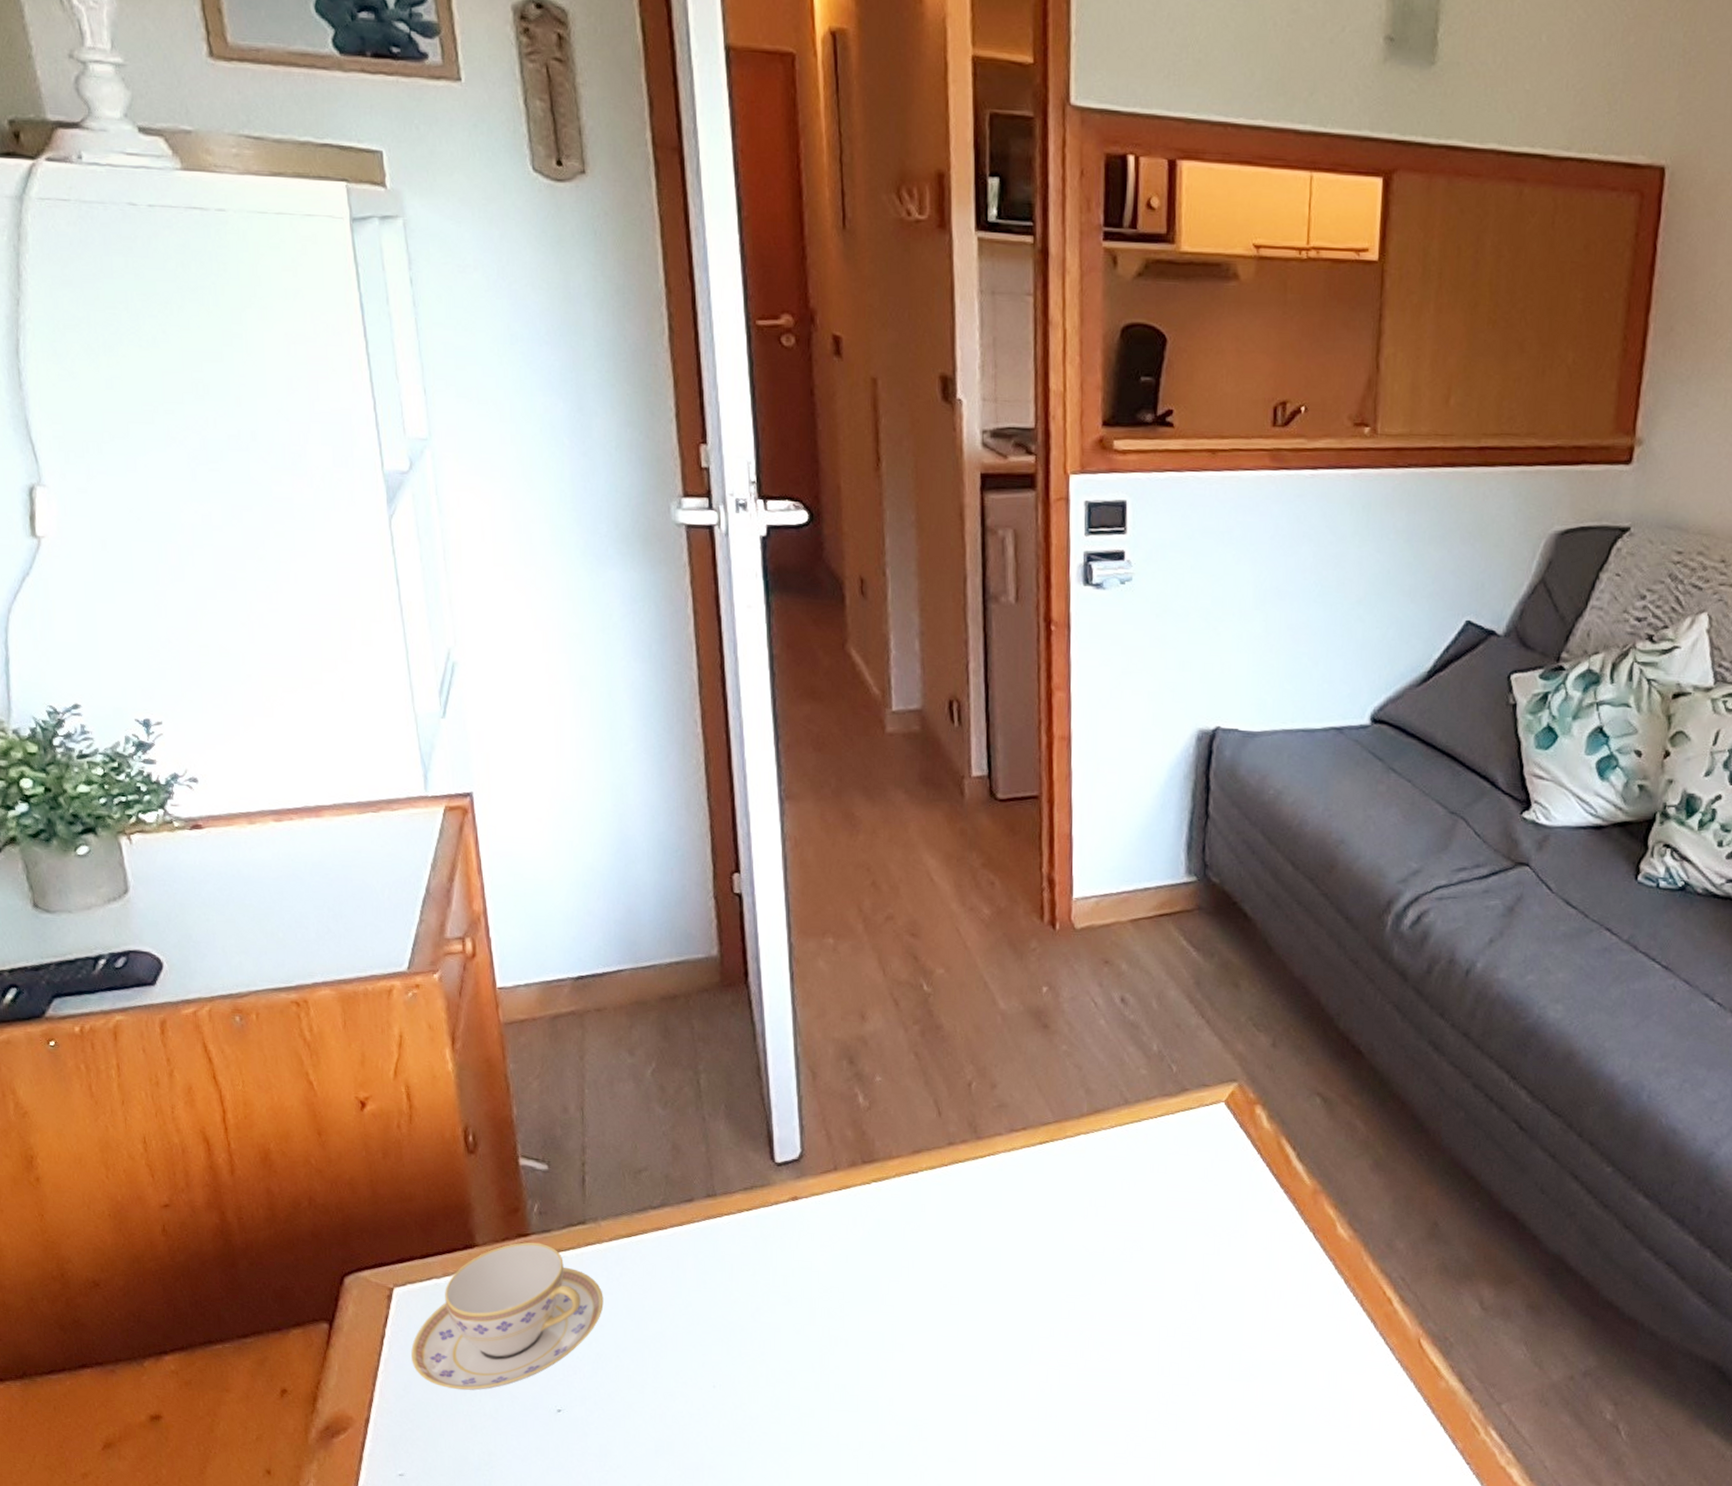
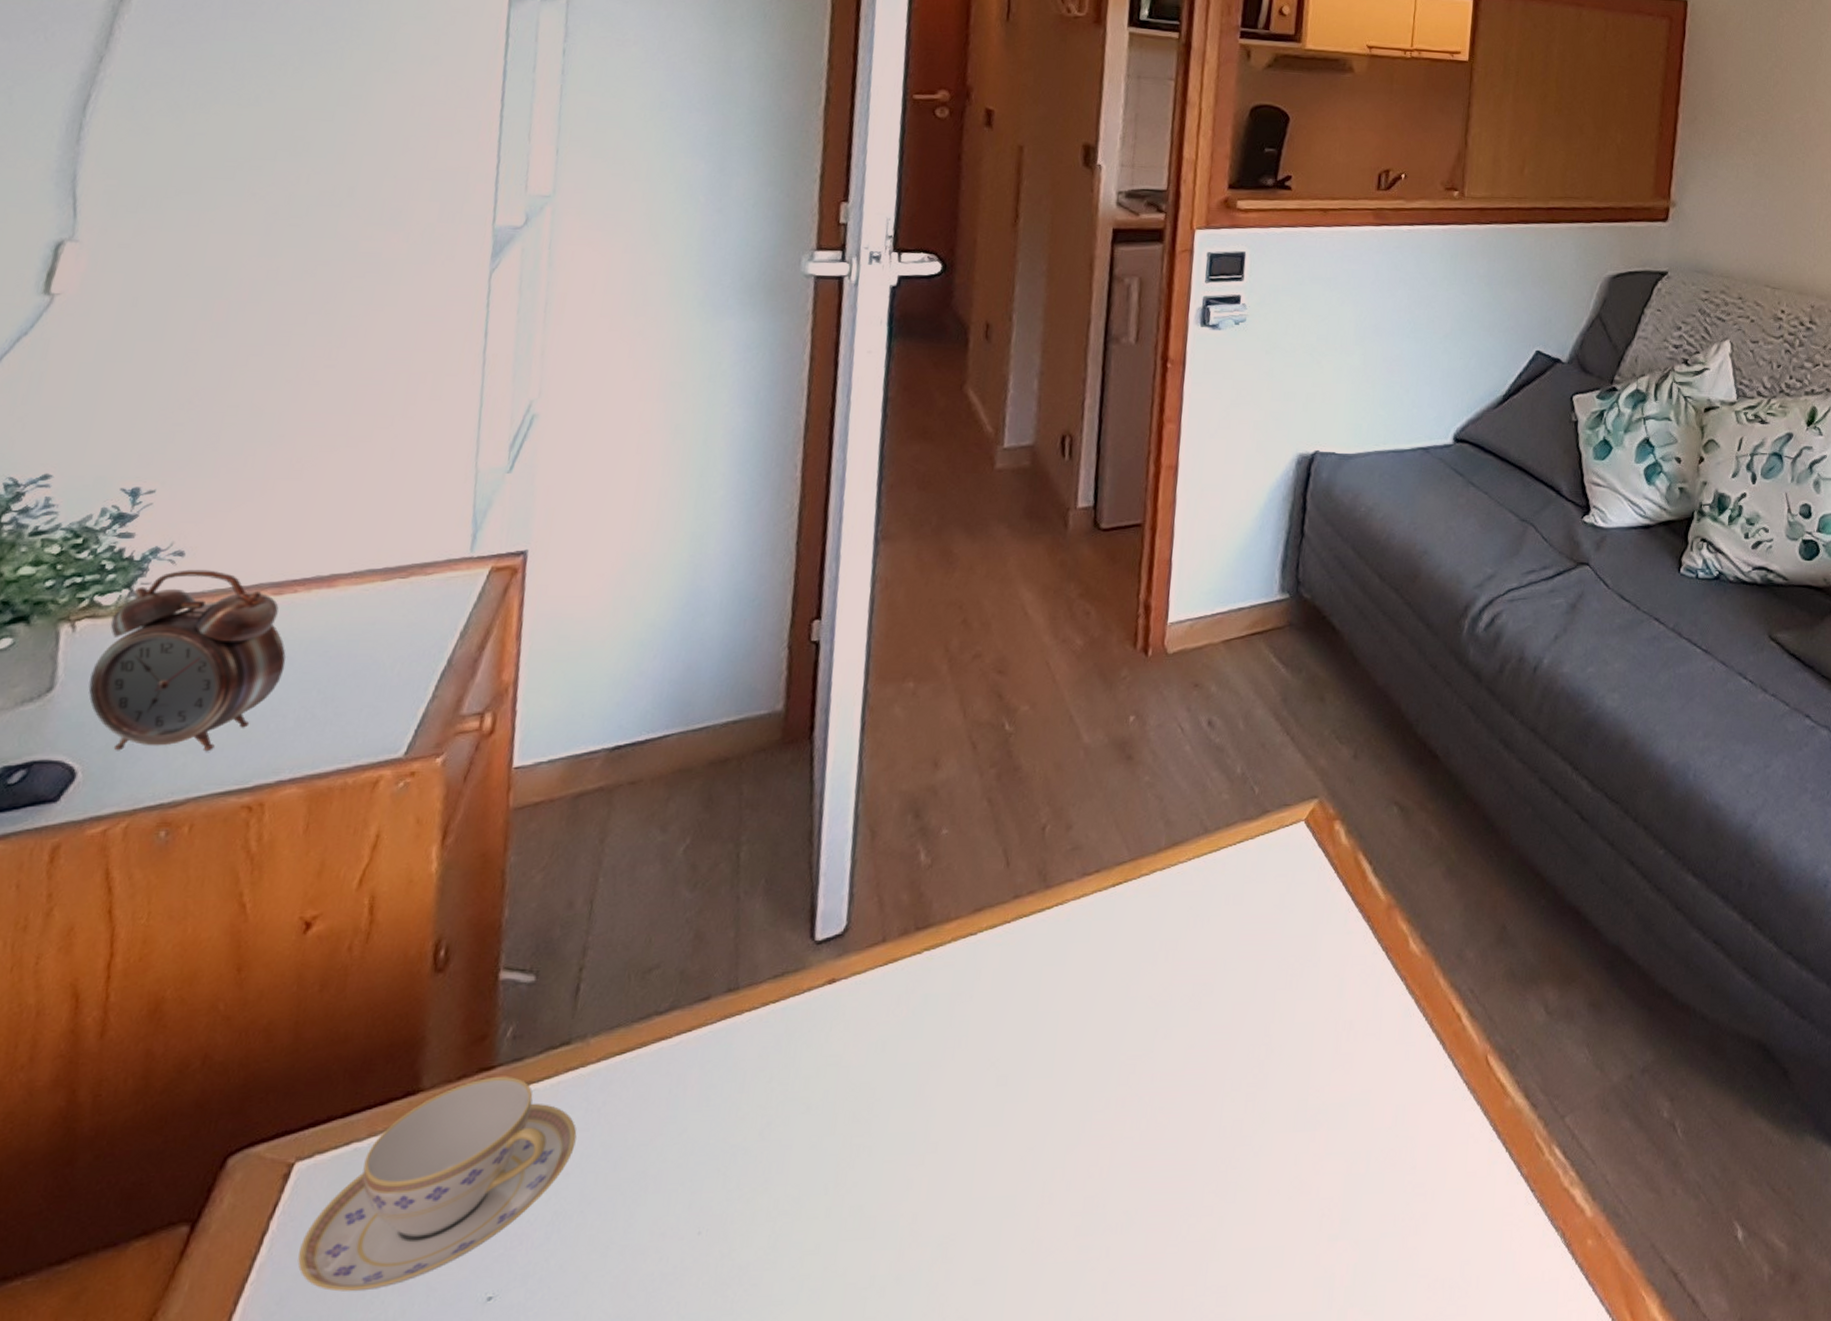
alarm clock: none [153,794,298,954] -> present [88,569,286,752]

